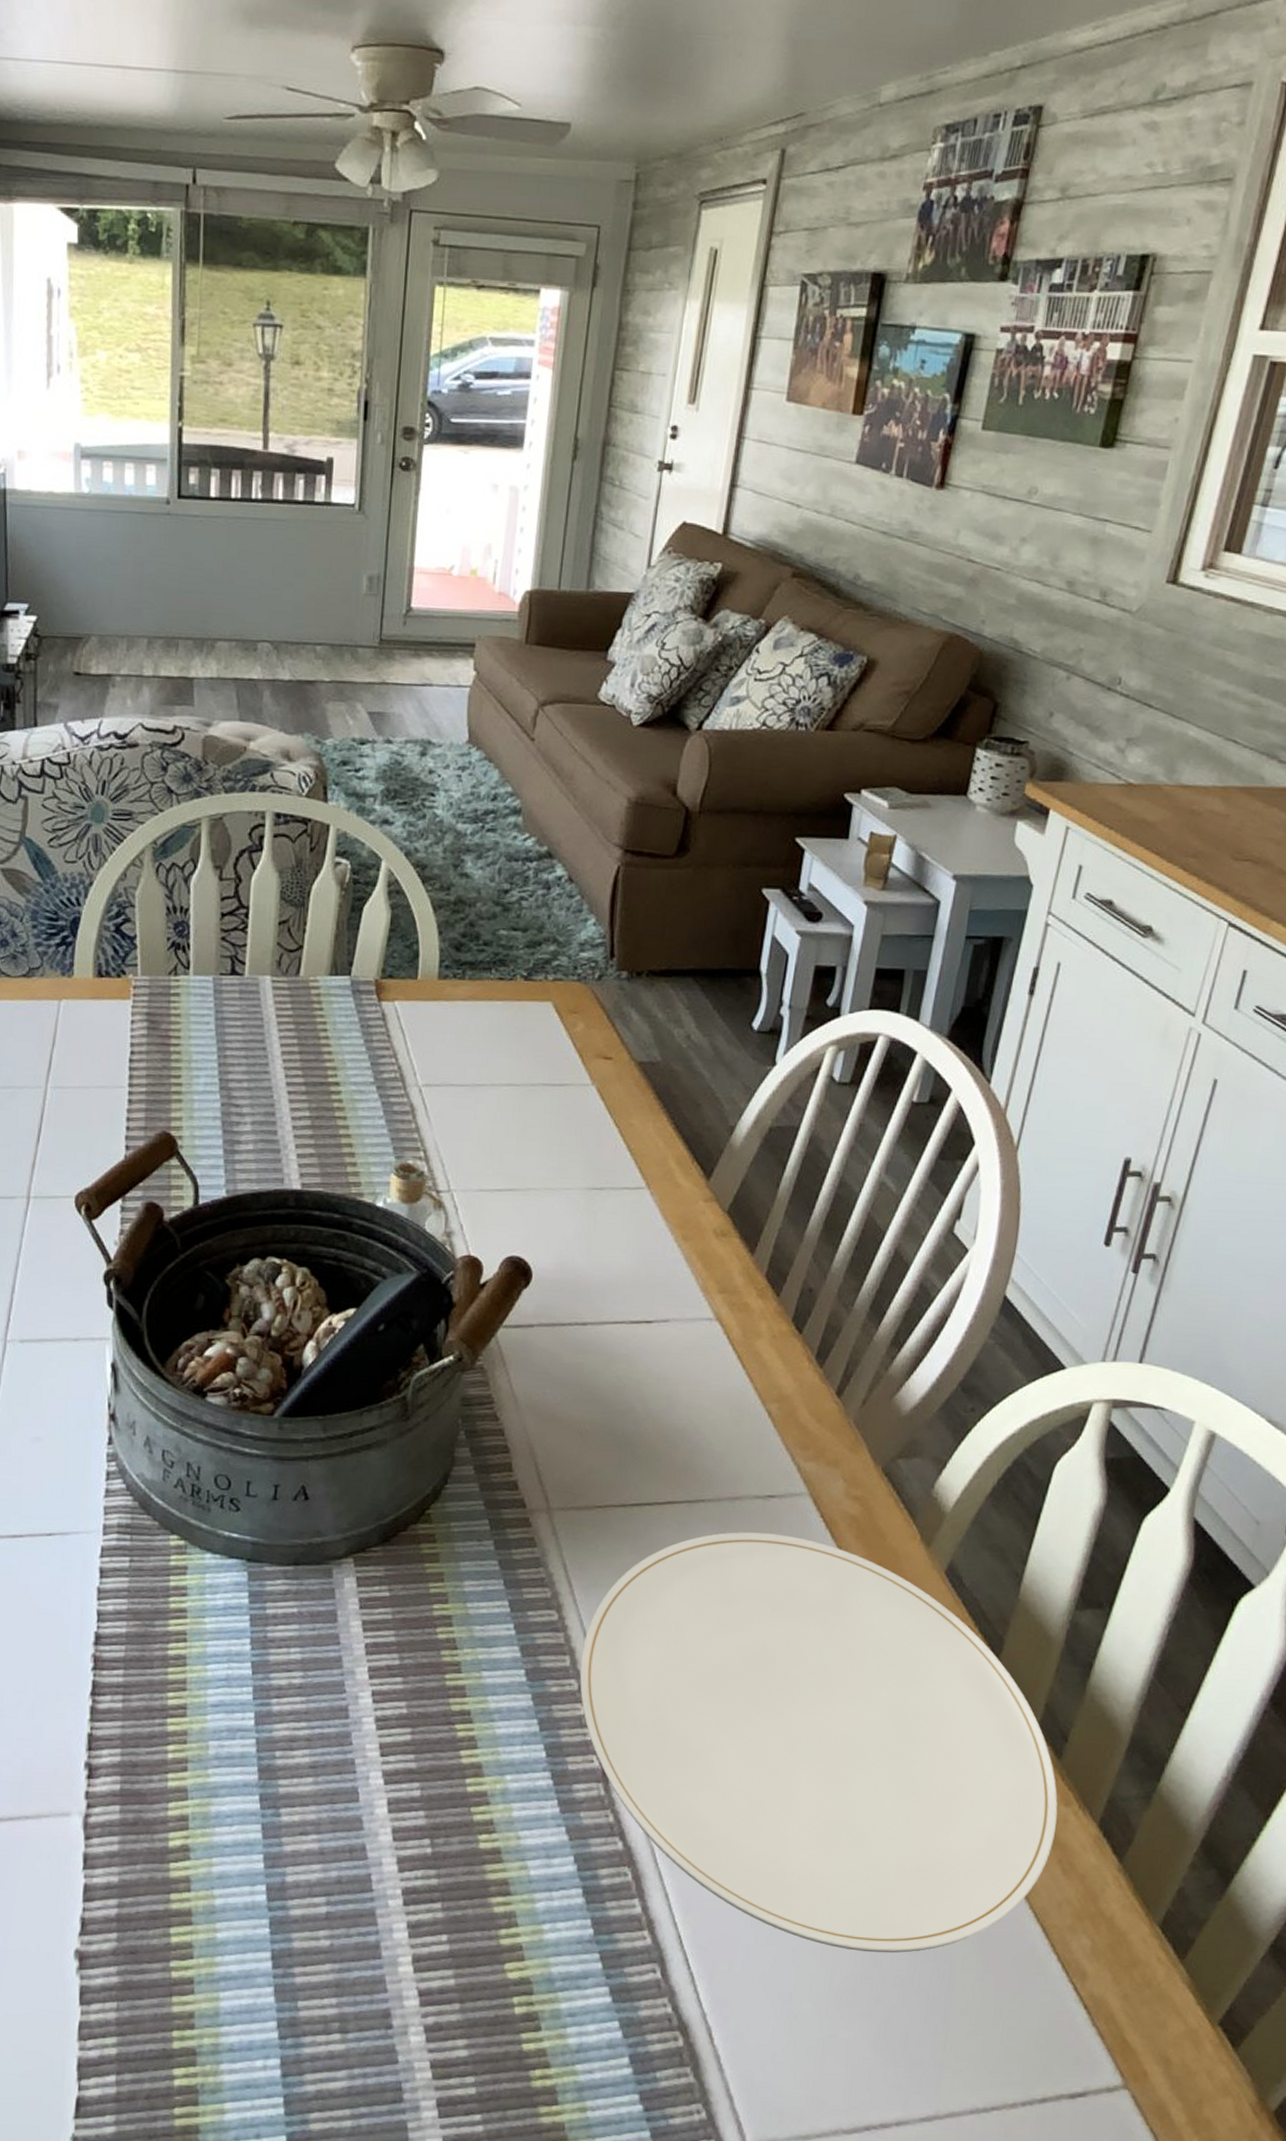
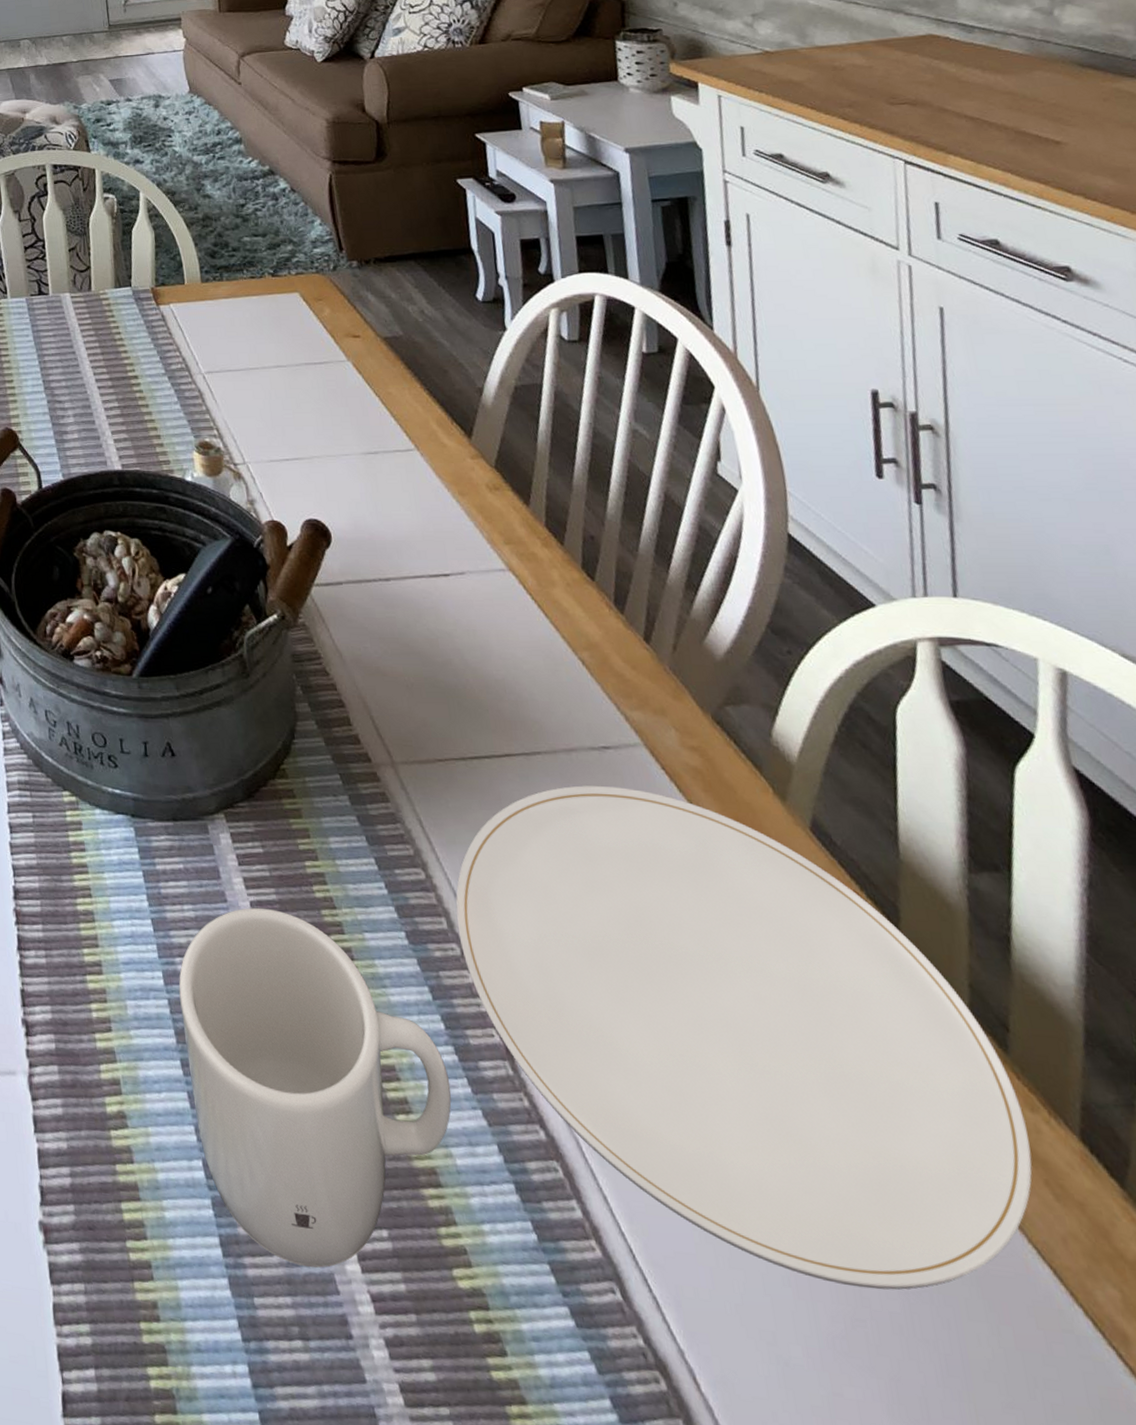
mug: none [267,1649,540,1971] -> present [178,907,452,1268]

